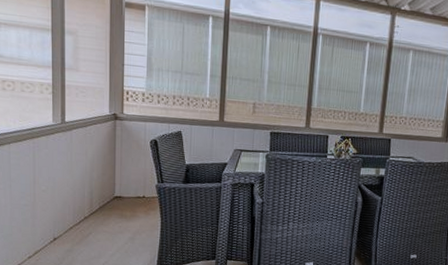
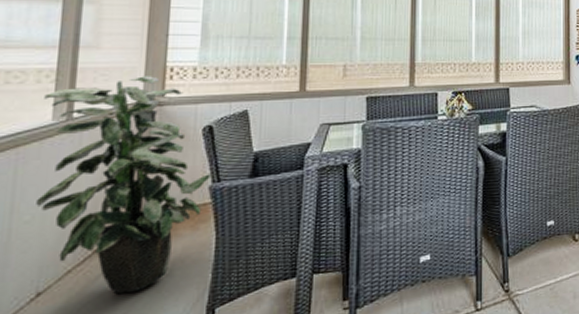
indoor plant: none [46,96,157,250] -> present [36,76,211,295]

